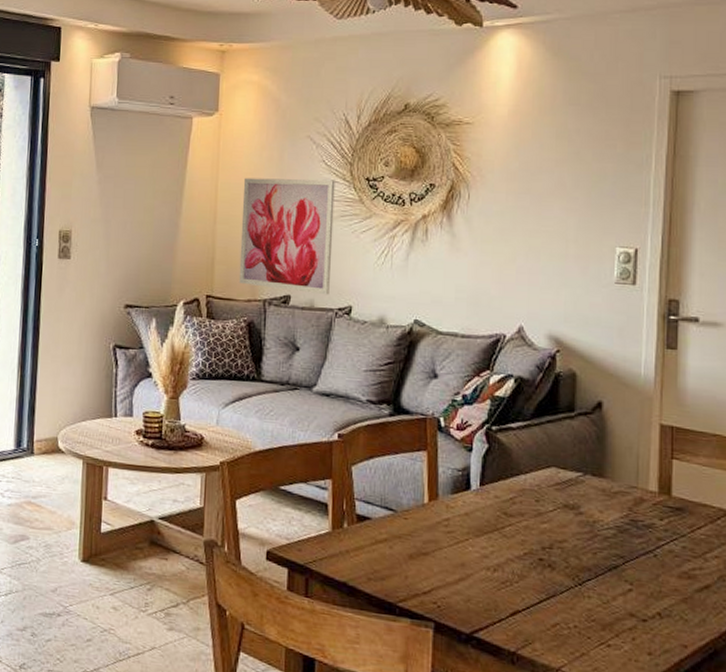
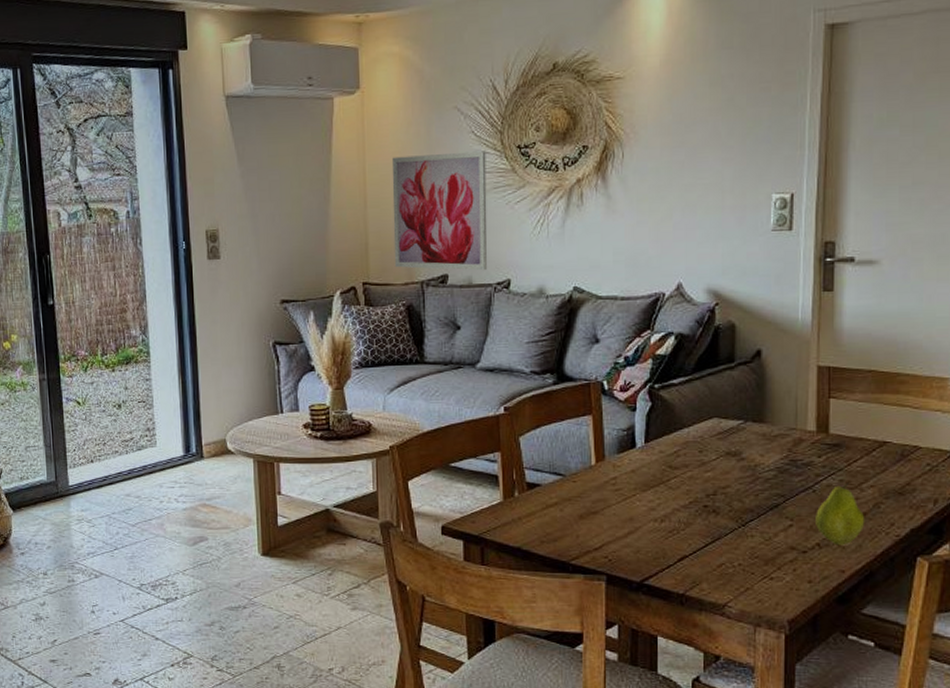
fruit: none [656,550,710,618] -> present [816,482,865,546]

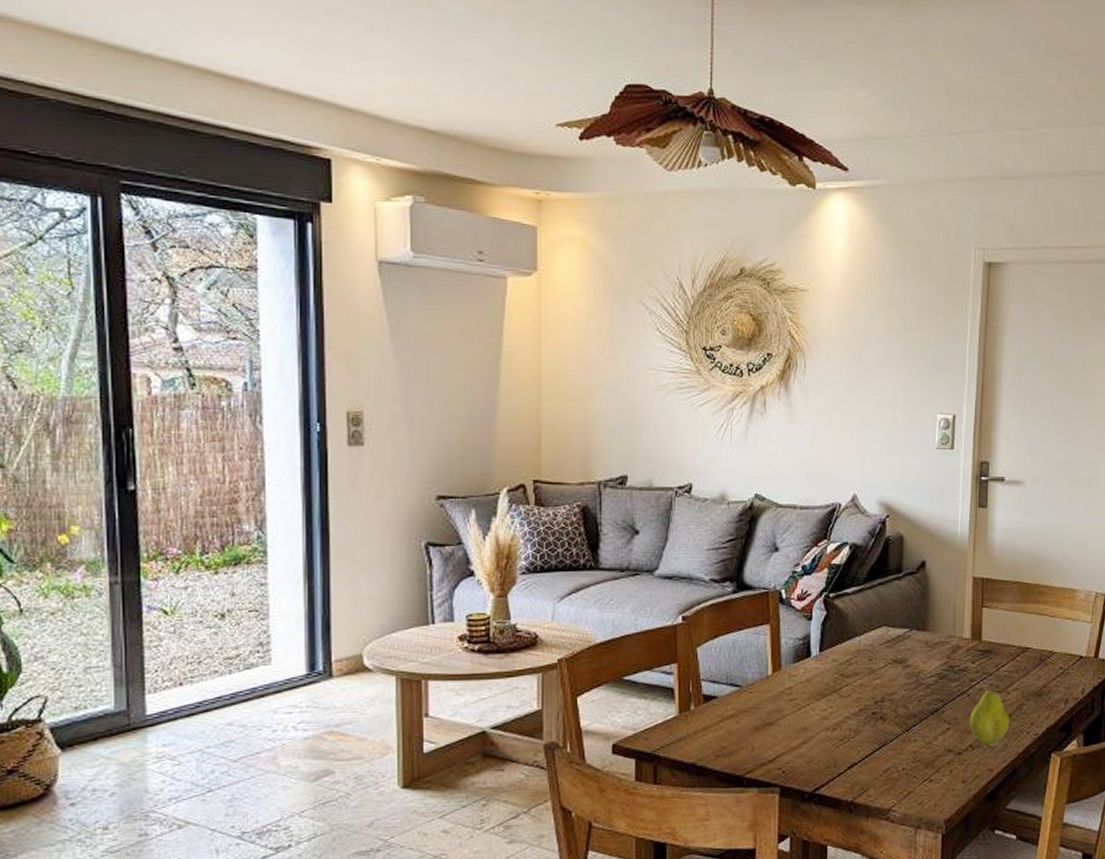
wall art: present [391,151,488,271] -> none [569,347,671,474]

